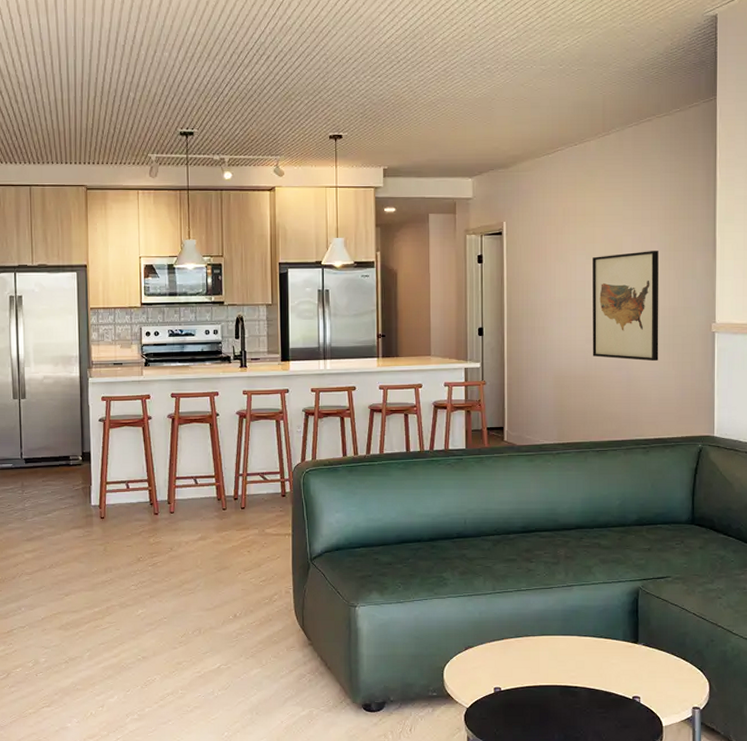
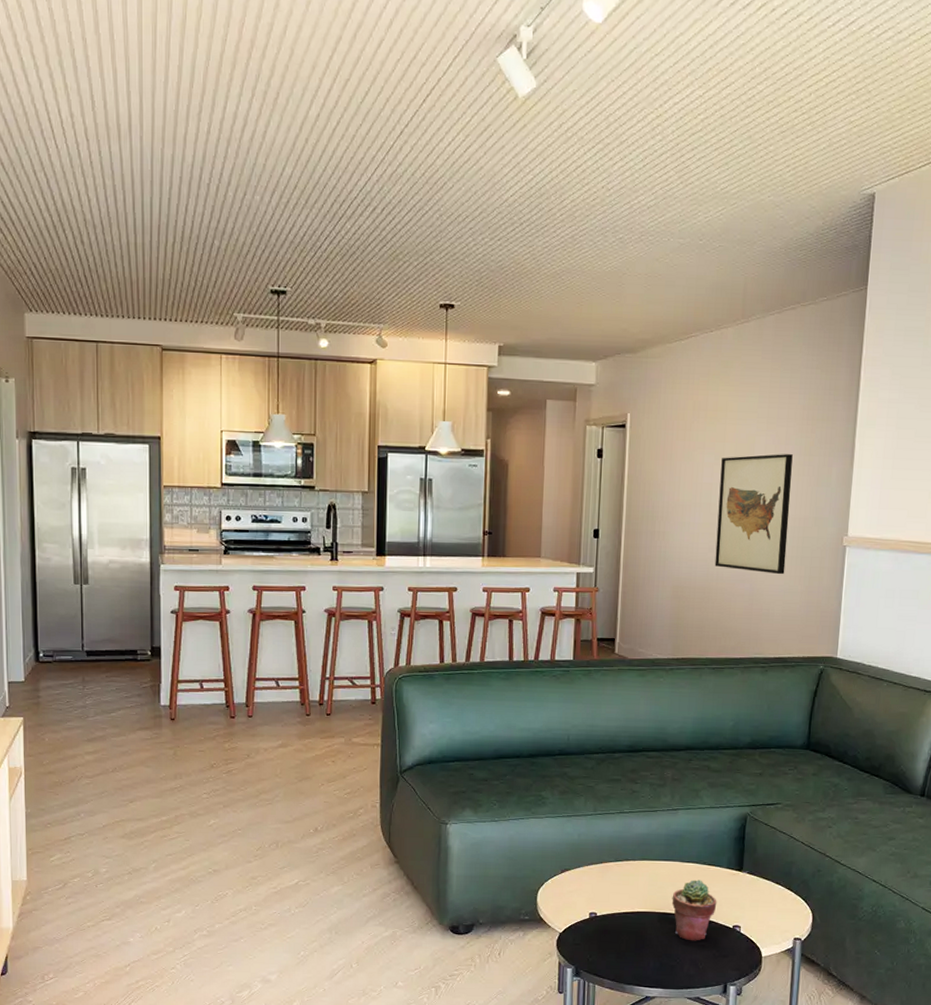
potted succulent: none [572,653,616,713] -> present [671,879,717,941]

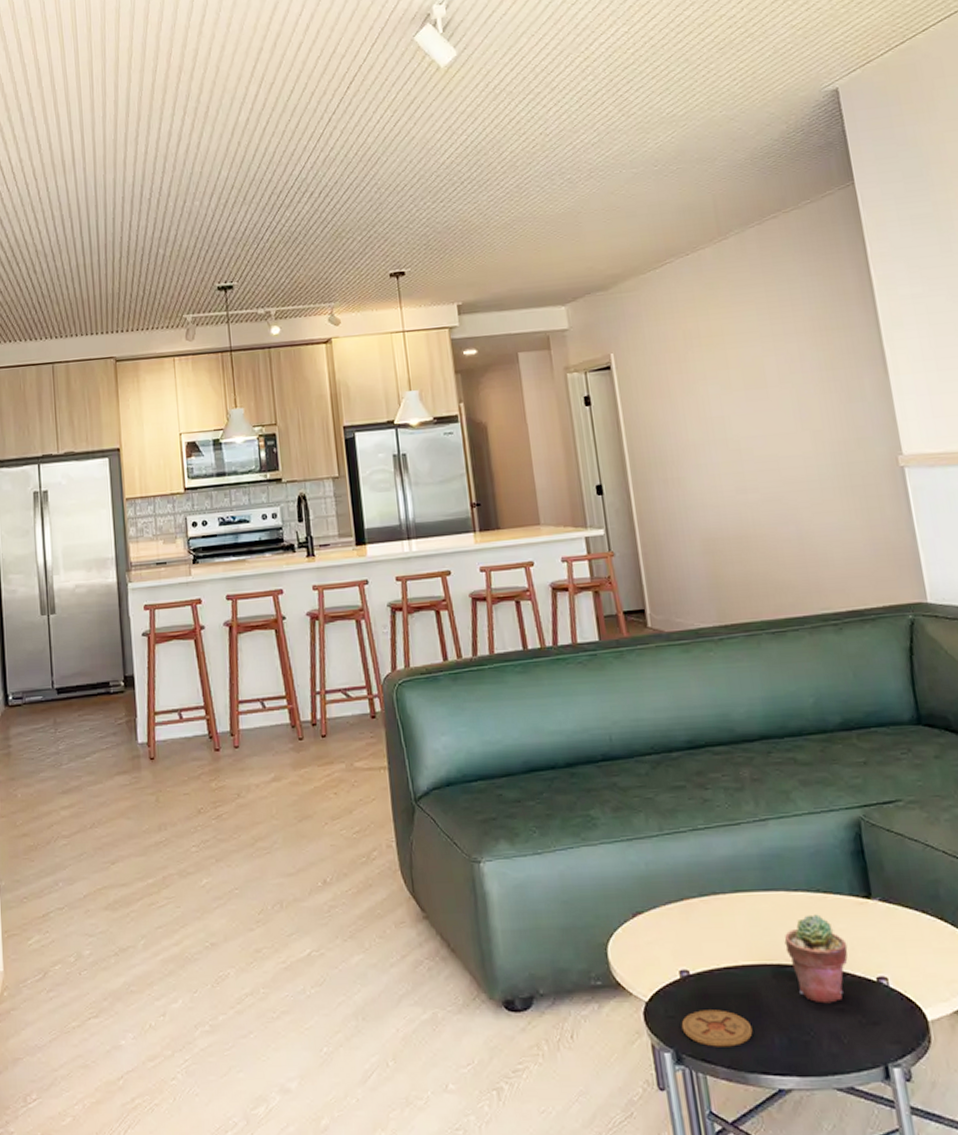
coaster: none [583,941,636,967] -> present [681,1010,753,1047]
wall art: present [714,454,793,575] -> none [729,371,835,511]

